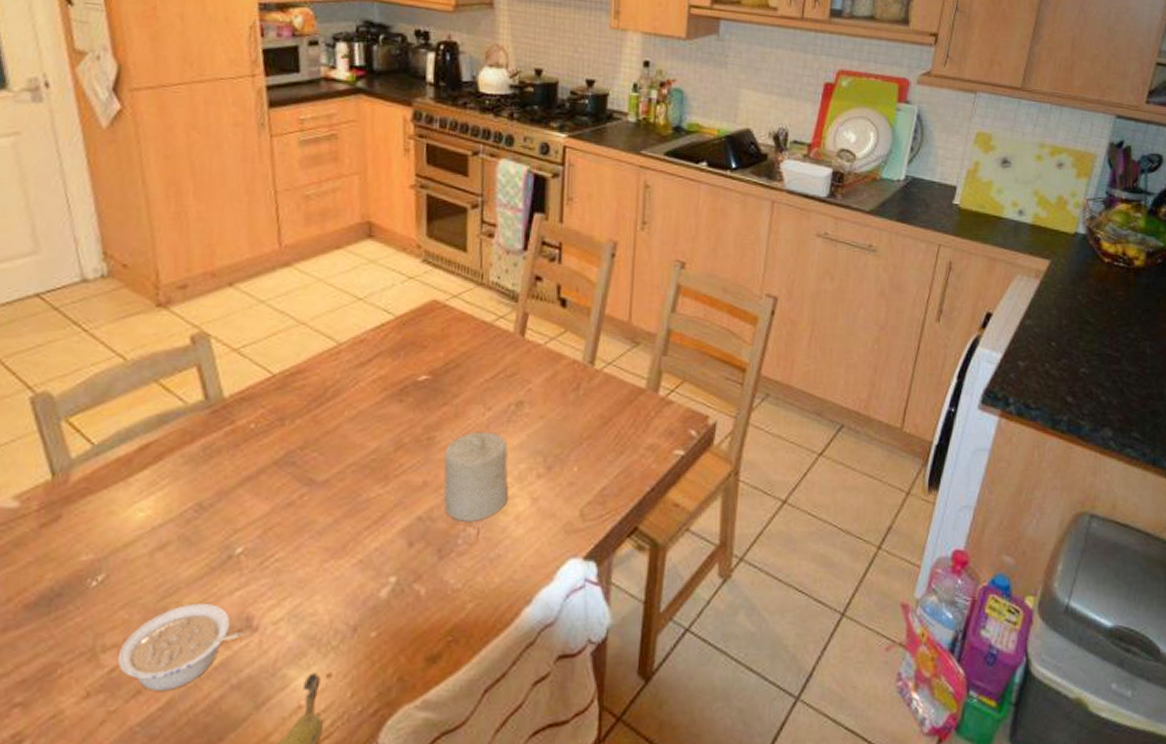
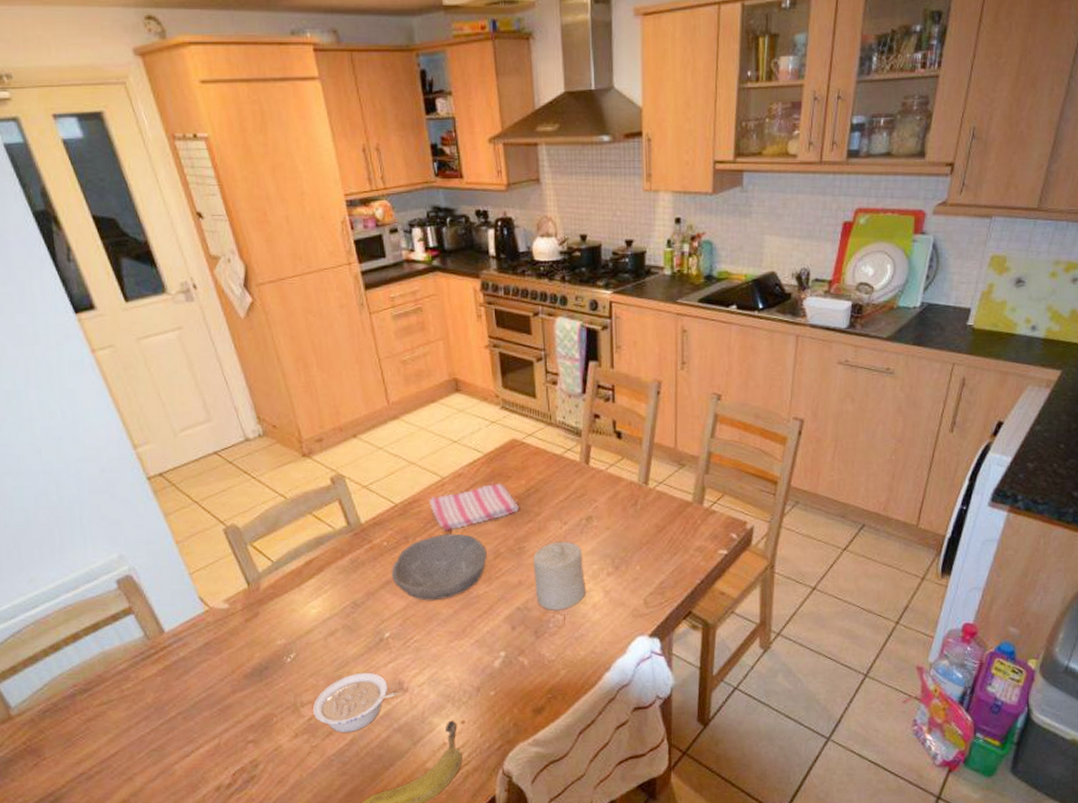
bowl: none [256,416,386,505] -> present [392,533,487,601]
dish towel: none [318,353,433,412] -> present [429,483,519,531]

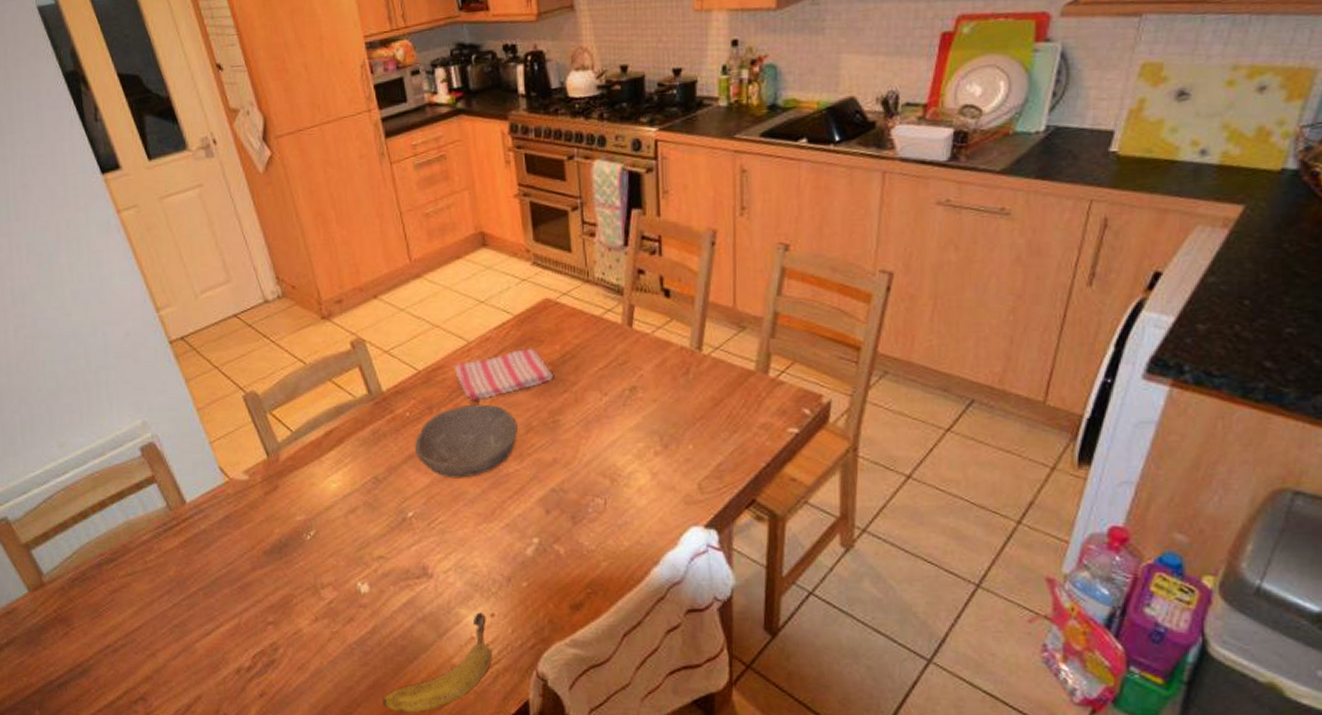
legume: present [313,672,398,733] -> none [334,554,422,620]
candle: present [532,541,586,611] -> none [568,414,631,493]

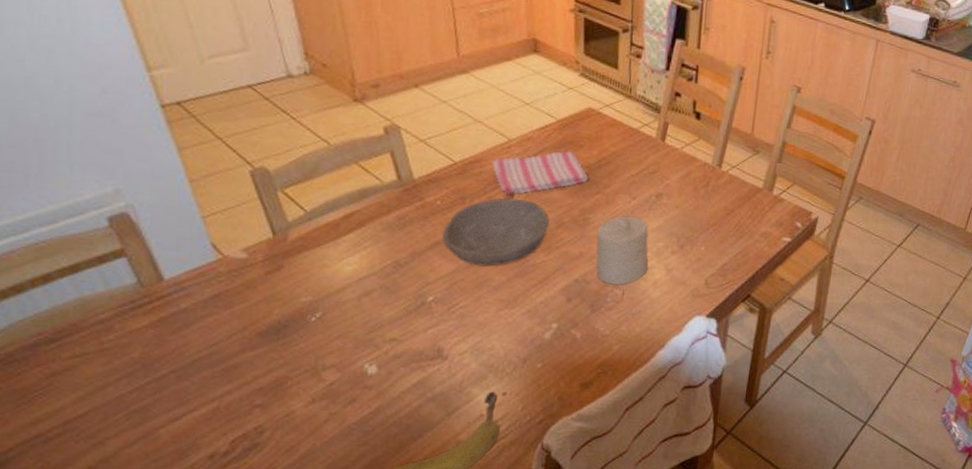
candle: none [568,414,631,493] -> present [596,216,649,285]

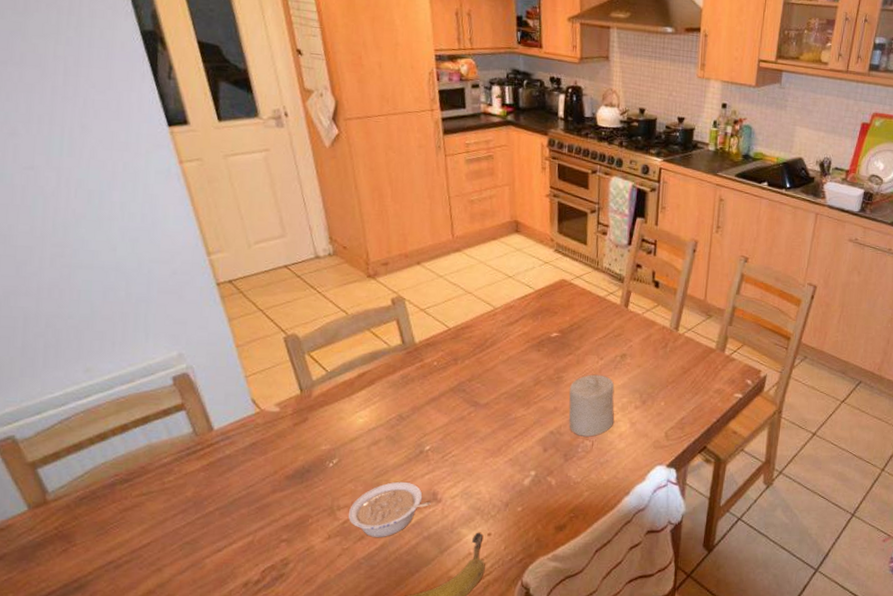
legume: none [337,337,435,401] -> present [349,481,431,538]
bowl: present [442,198,549,267] -> none [438,359,528,420]
dish towel: present [493,150,588,195] -> none [481,317,562,357]

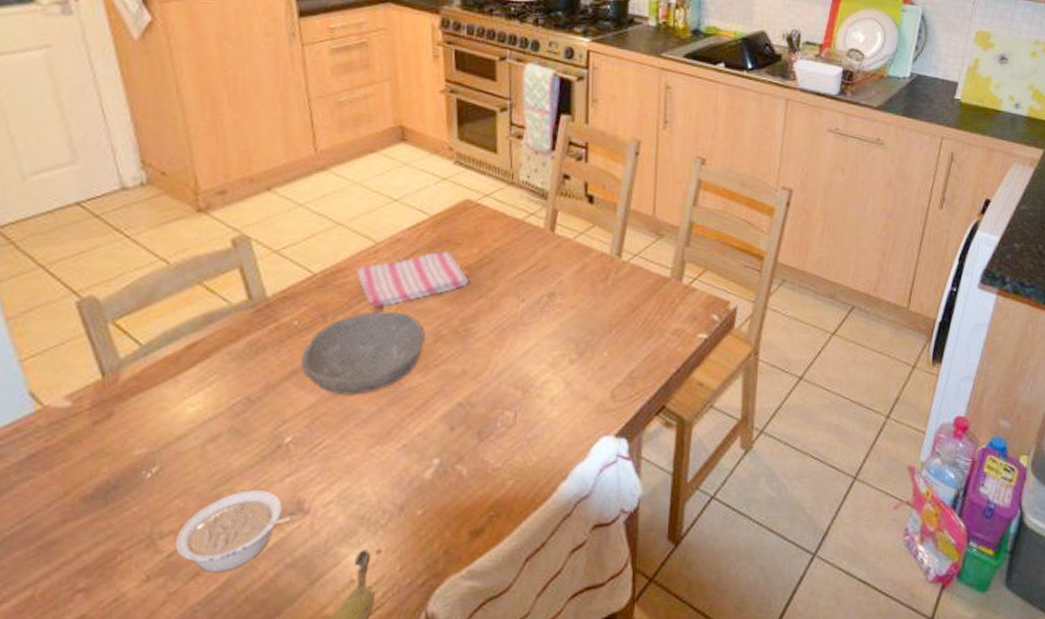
bowl: none [438,359,528,420] -> present [301,311,425,396]
dish towel: none [481,317,562,357] -> present [358,250,468,308]
candle: present [568,374,615,437] -> none [481,322,544,406]

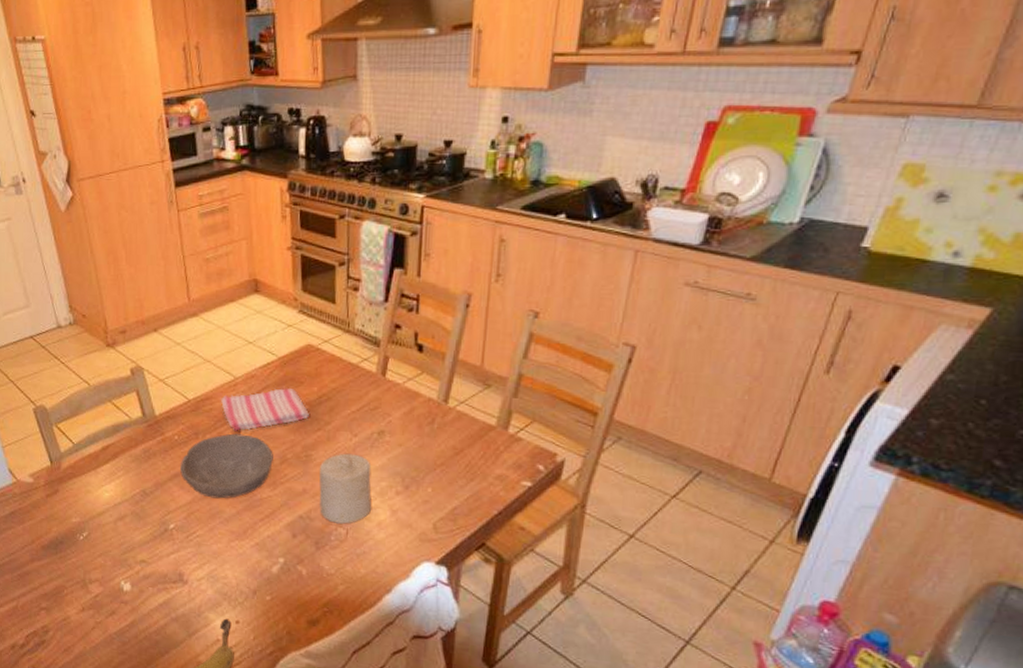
legume: present [176,489,295,573] -> none [100,559,177,615]
candle: none [481,322,544,406] -> present [319,453,372,524]

